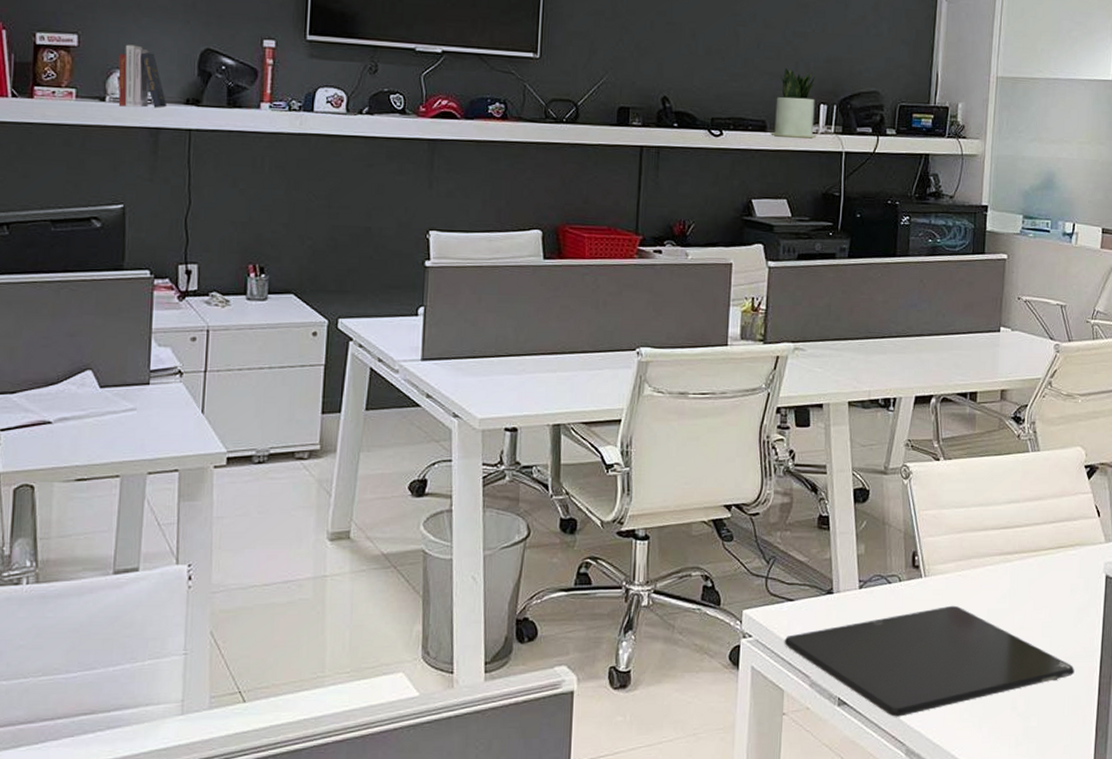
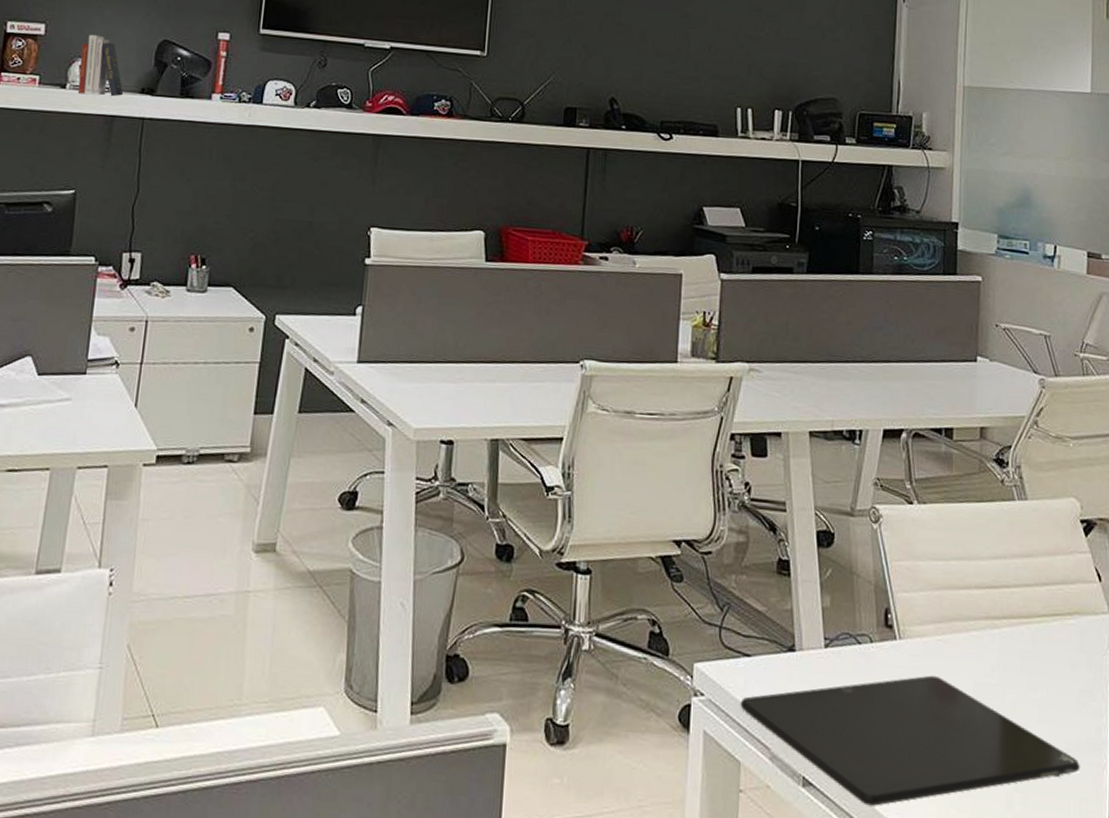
planter: present [769,68,817,140] -> none [721,72,772,147]

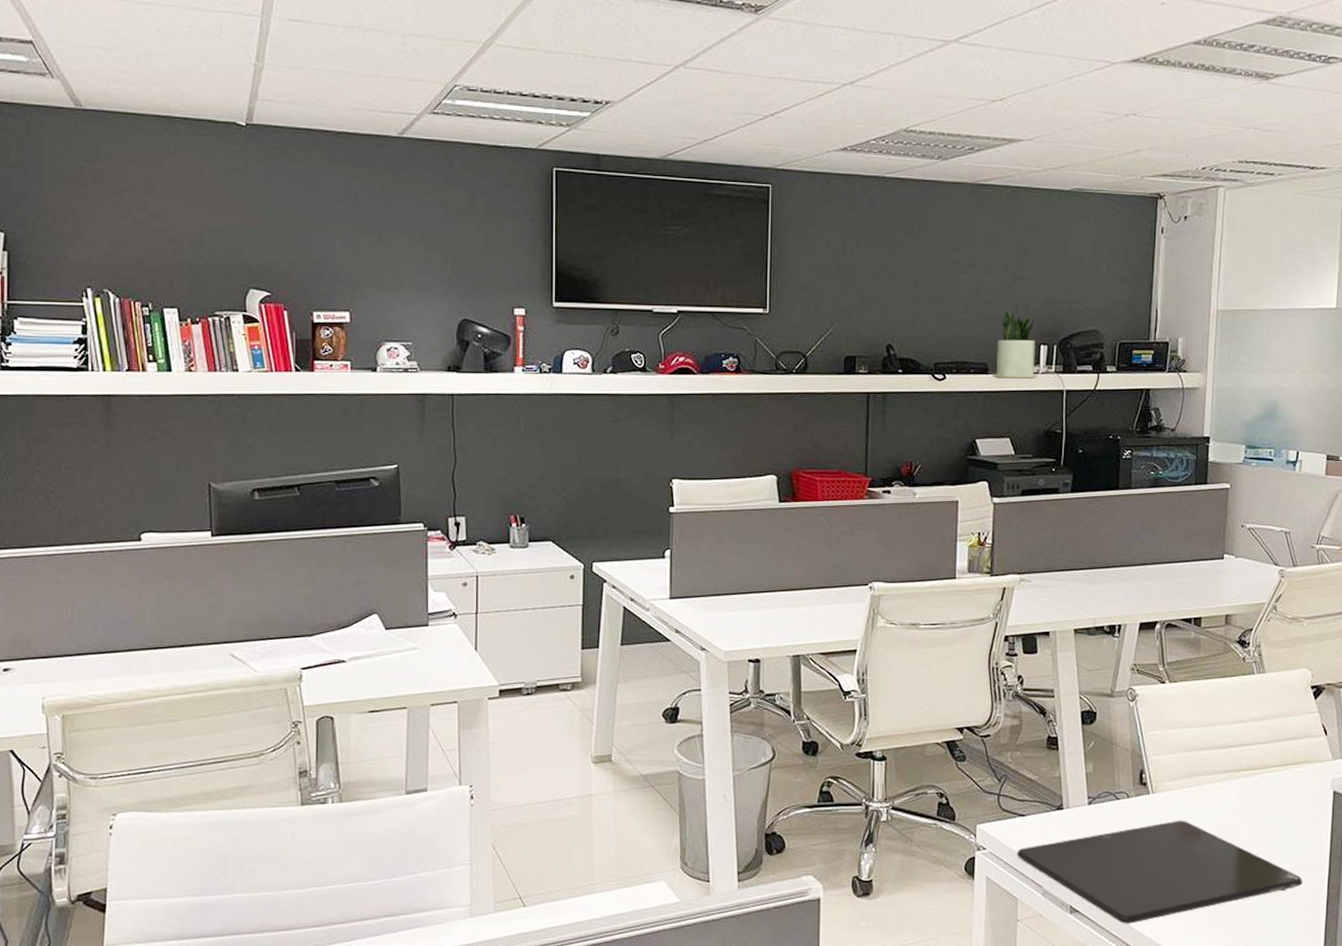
books: present [77,34,124,97] -> none [387,319,431,376]
planter: none [721,72,772,147] -> present [991,312,1038,380]

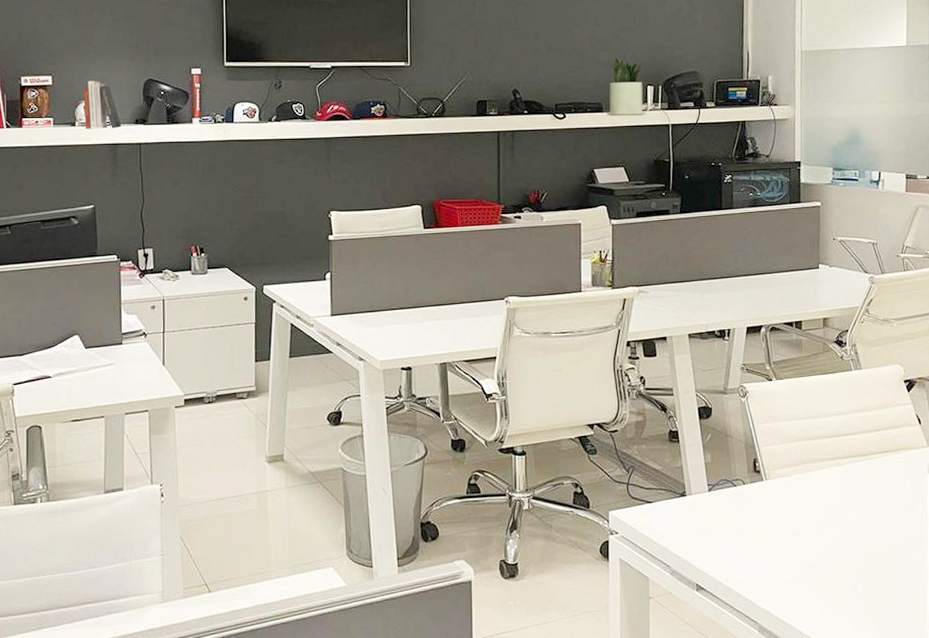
books: none [387,319,431,376] -> present [83,80,122,129]
tablet: present [1017,820,1303,924] -> none [646,504,907,600]

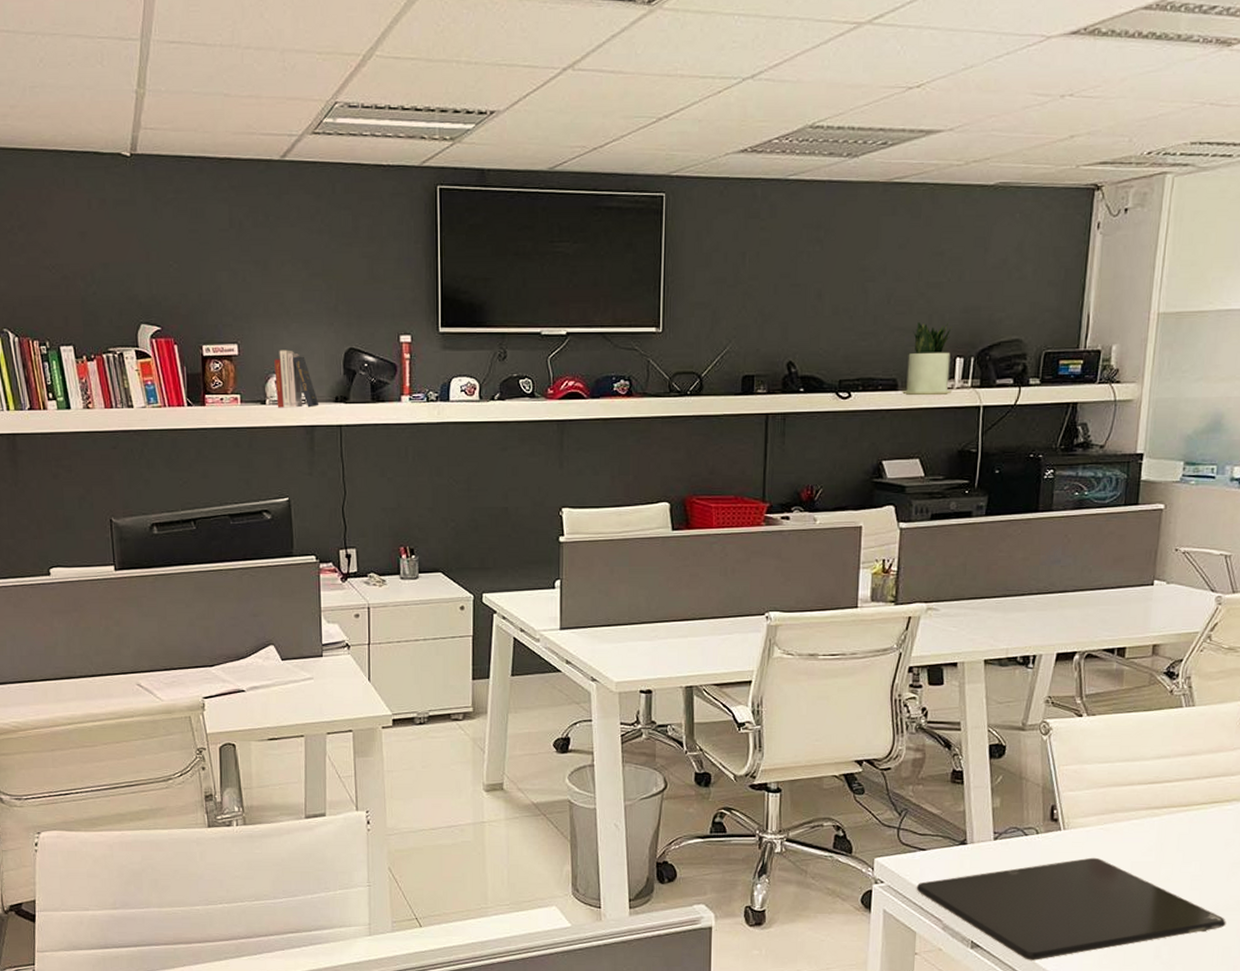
tablet: none [646,504,907,600] -> present [916,857,1226,960]

